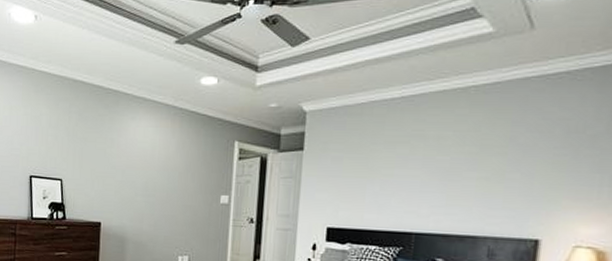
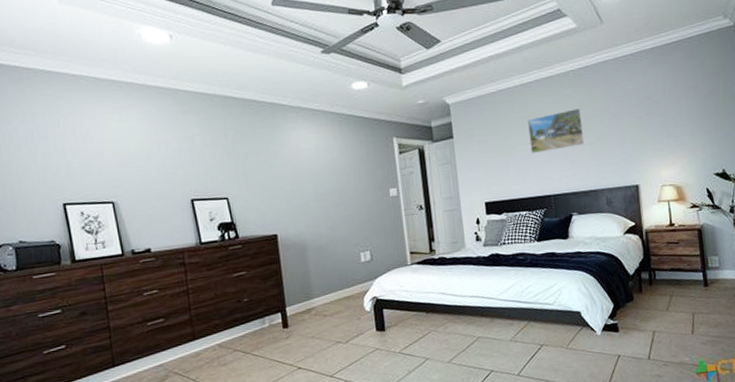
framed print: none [397,132,477,182] -> present [528,107,585,154]

